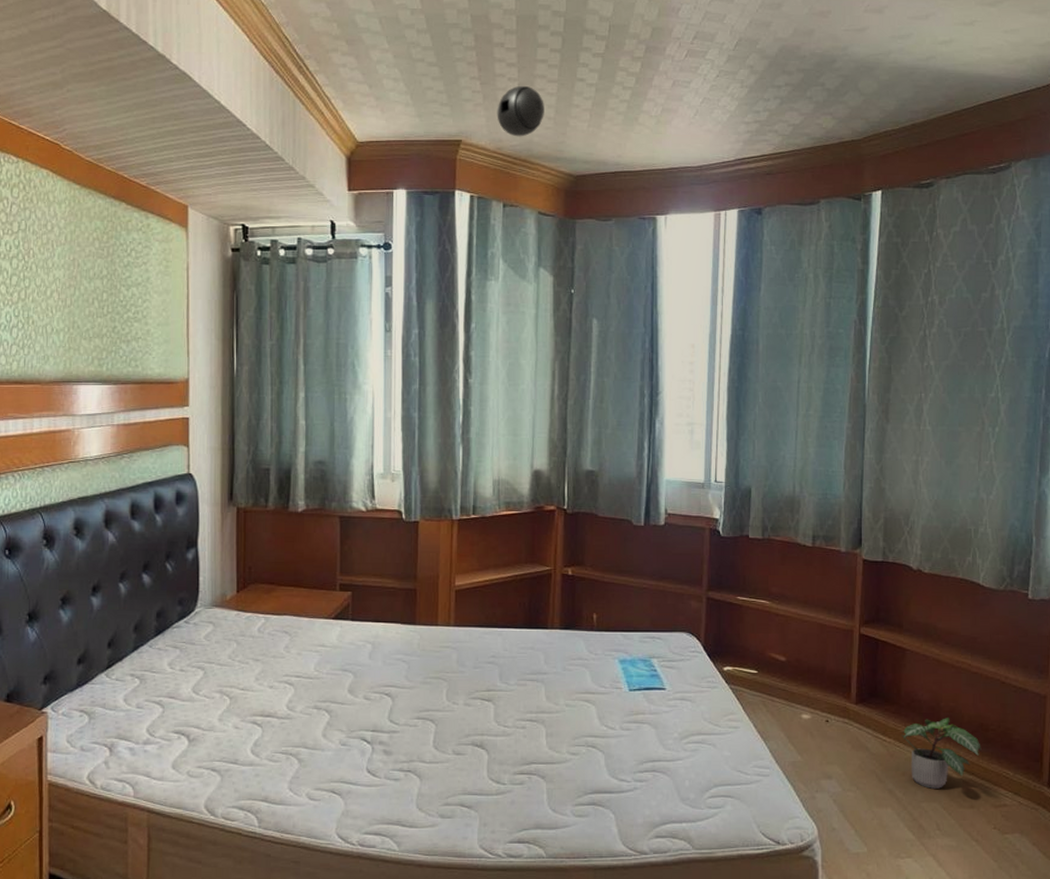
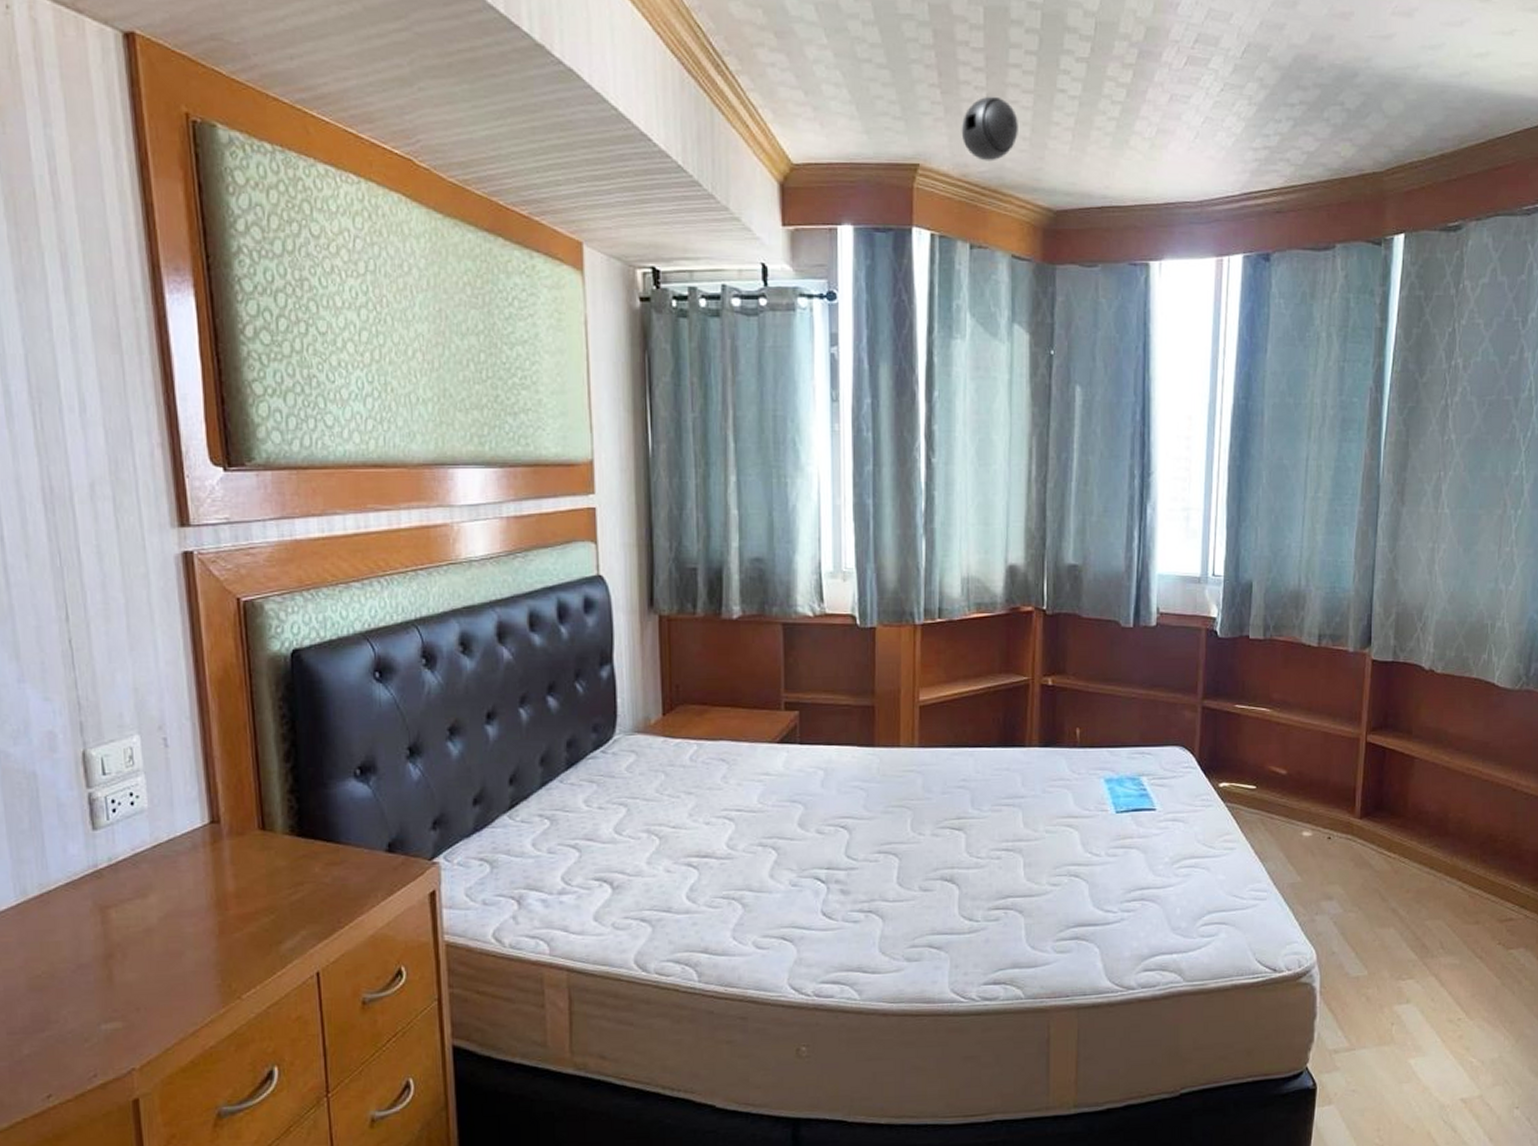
potted plant: present [901,718,981,789] -> none [1406,829,1489,905]

